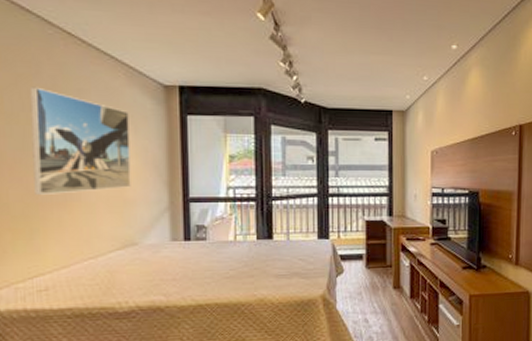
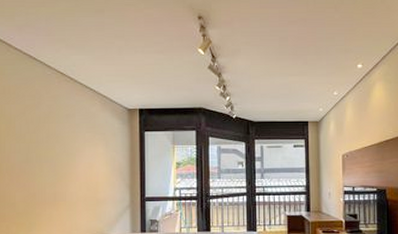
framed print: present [29,86,131,195] -> none [33,114,102,196]

